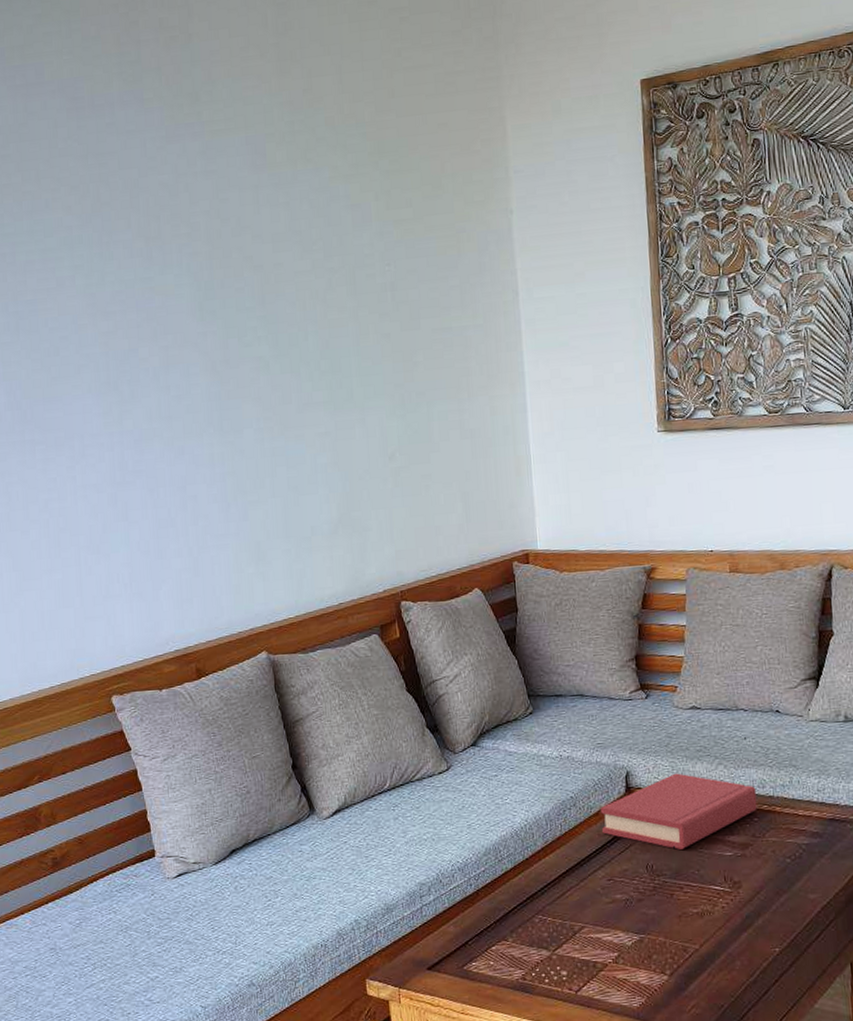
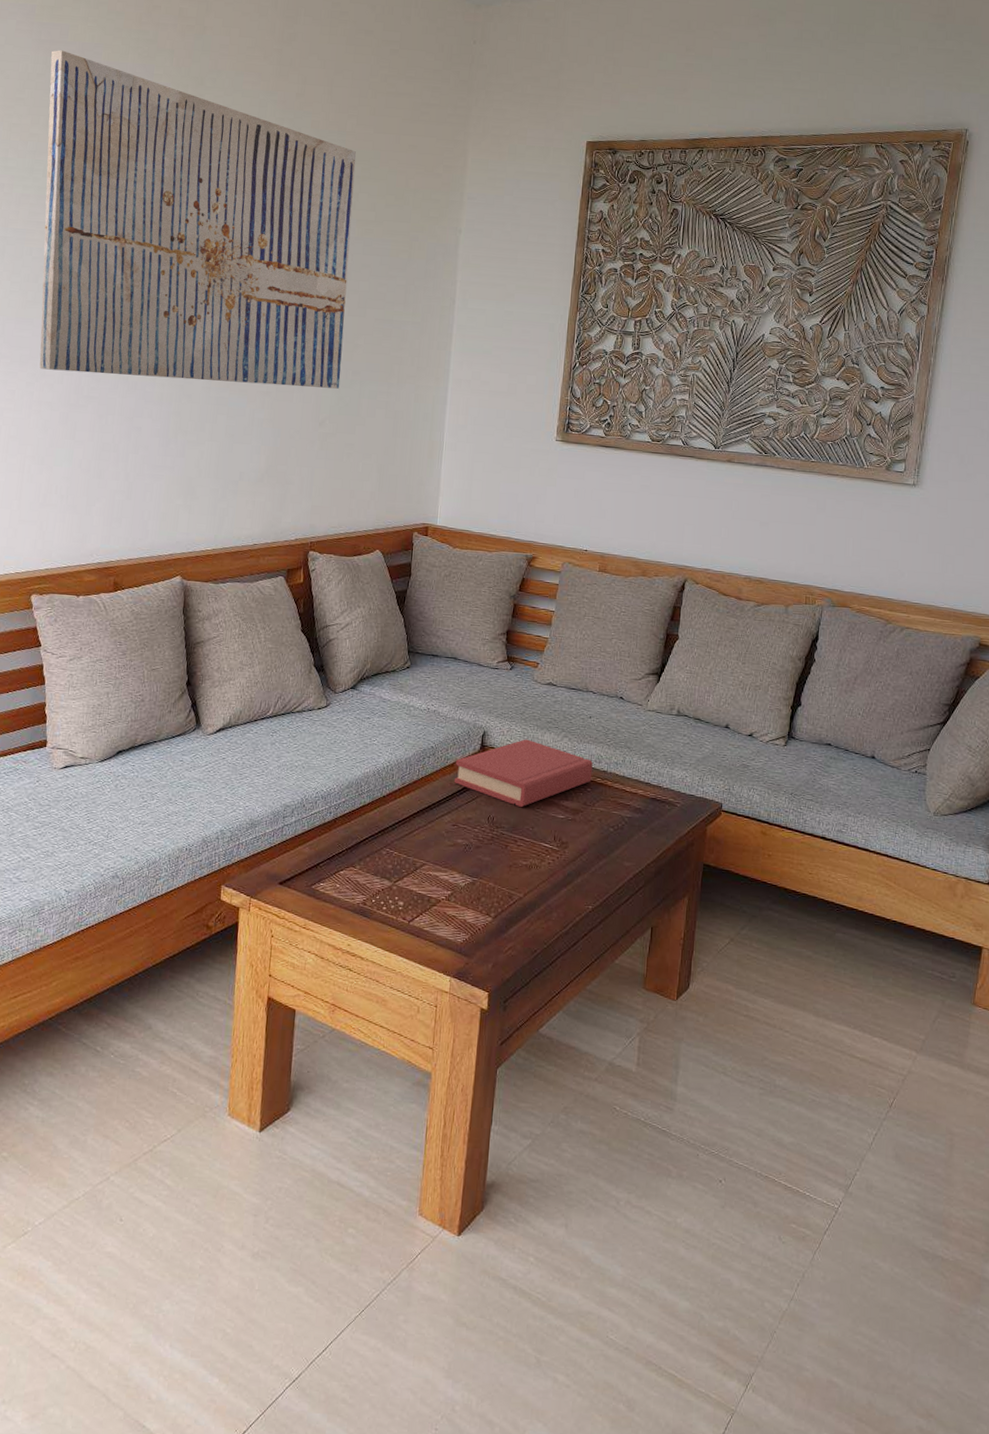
wall art: none [30,92,405,450] -> present [39,50,356,389]

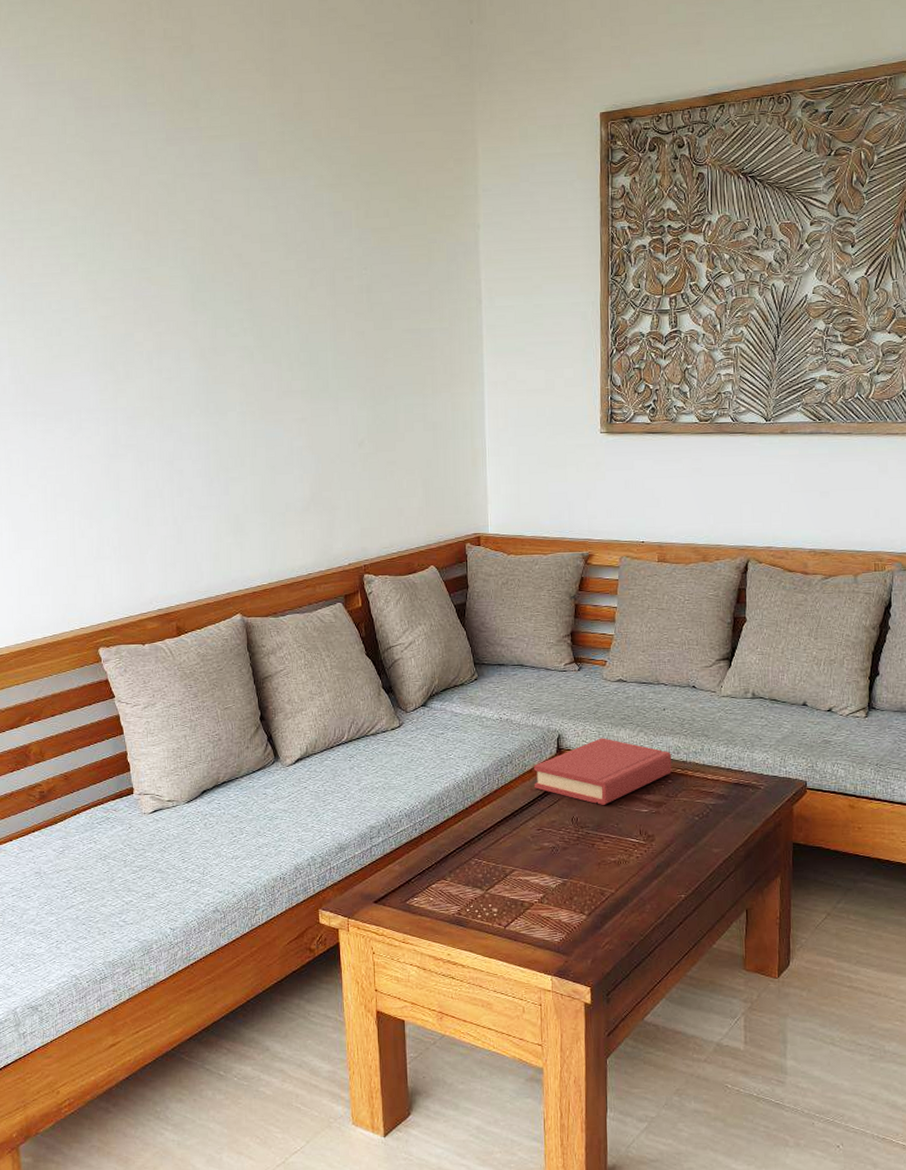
wall art: present [39,50,356,389] -> none [42,91,375,423]

